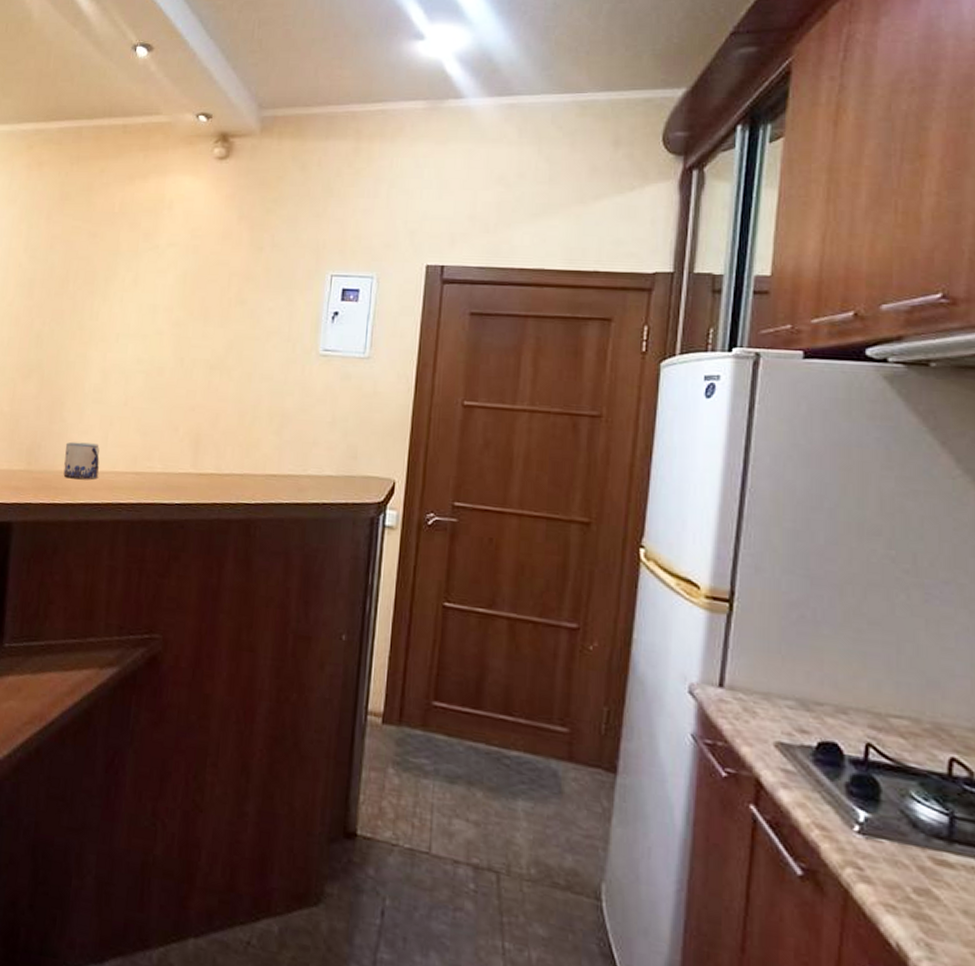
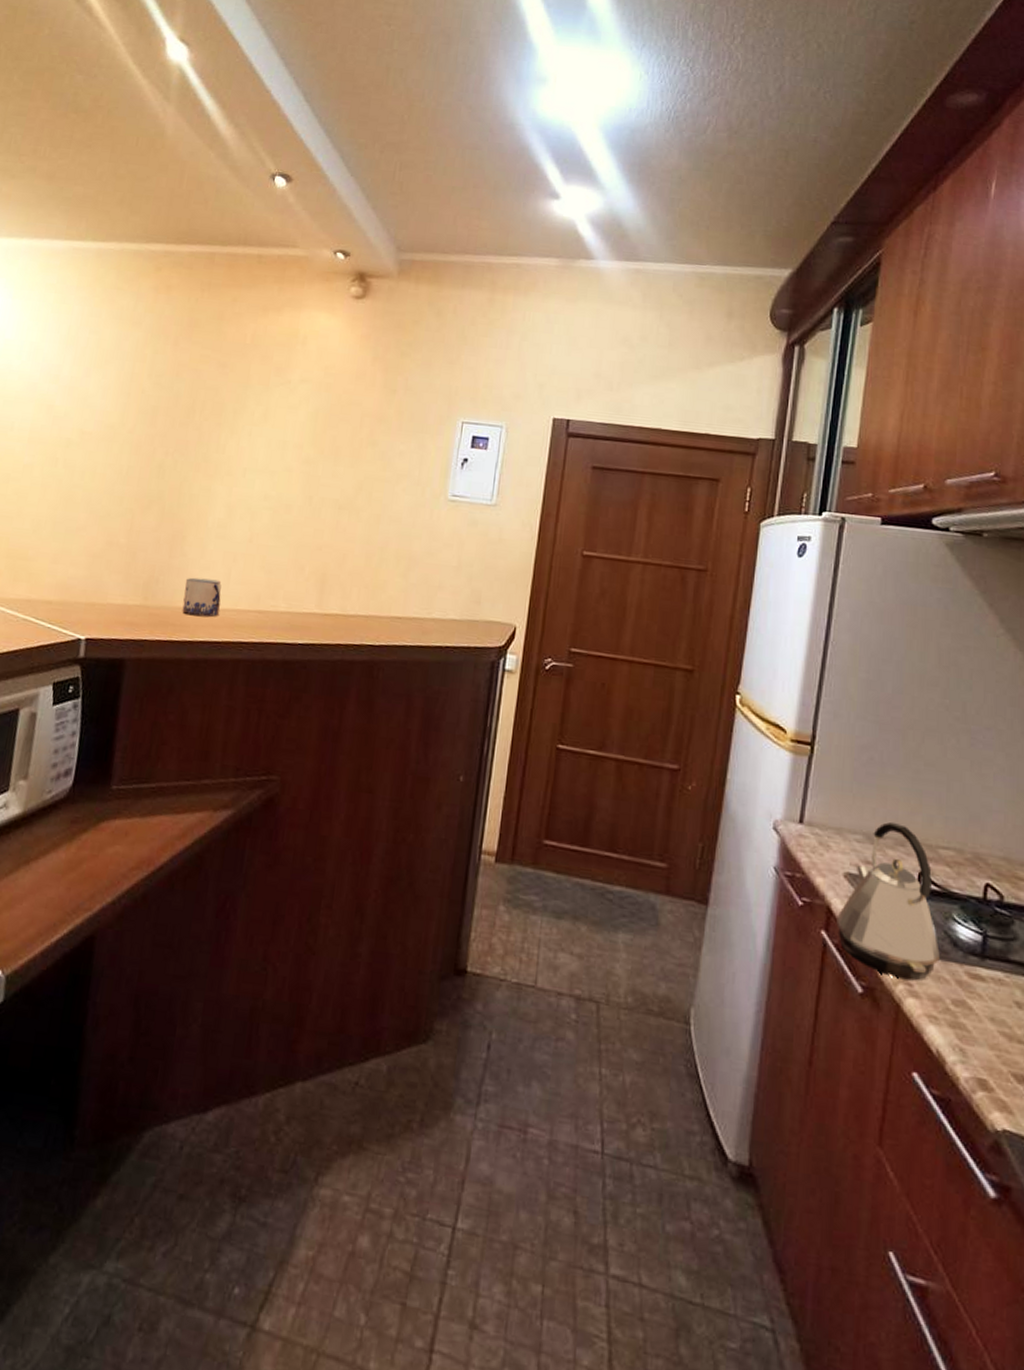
kettle: none [768,686,896,865] -> present [836,821,940,981]

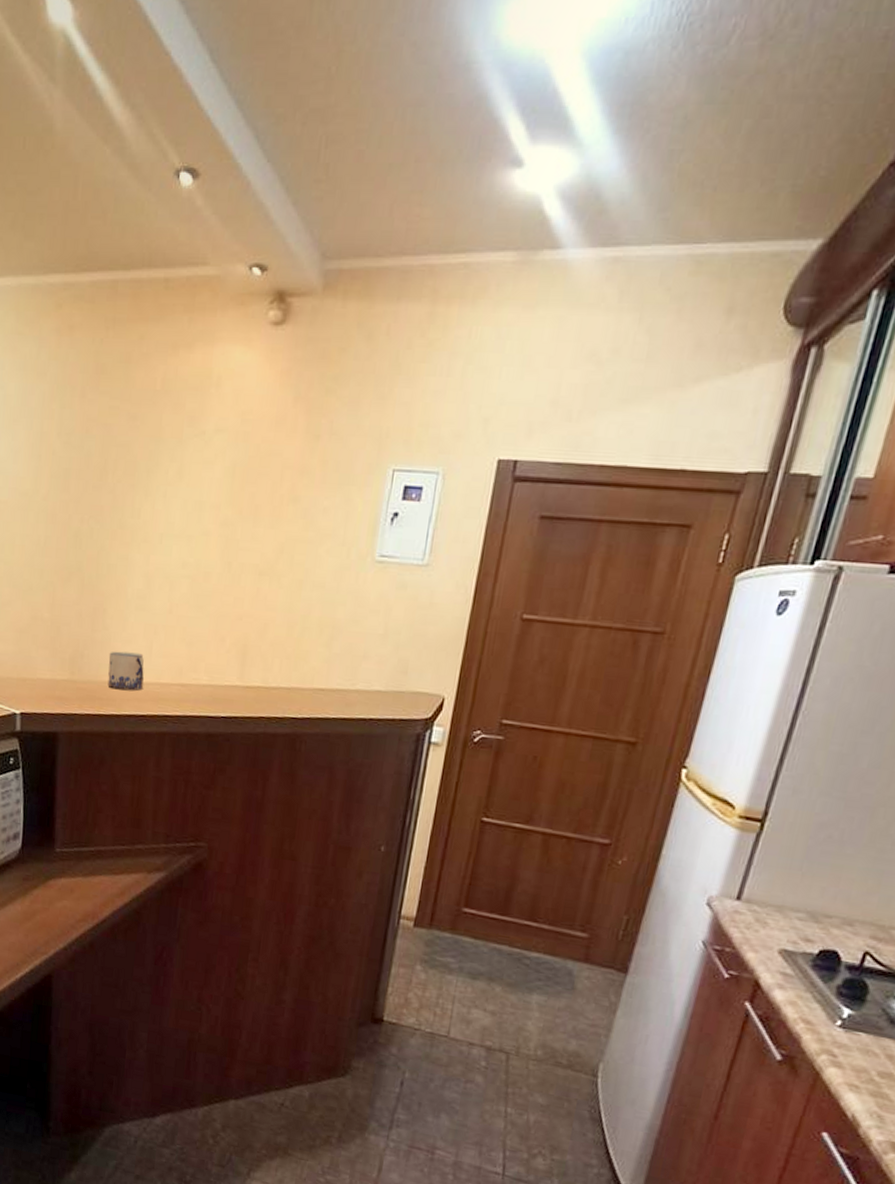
kettle: present [836,821,940,981] -> none [762,901,880,1053]

